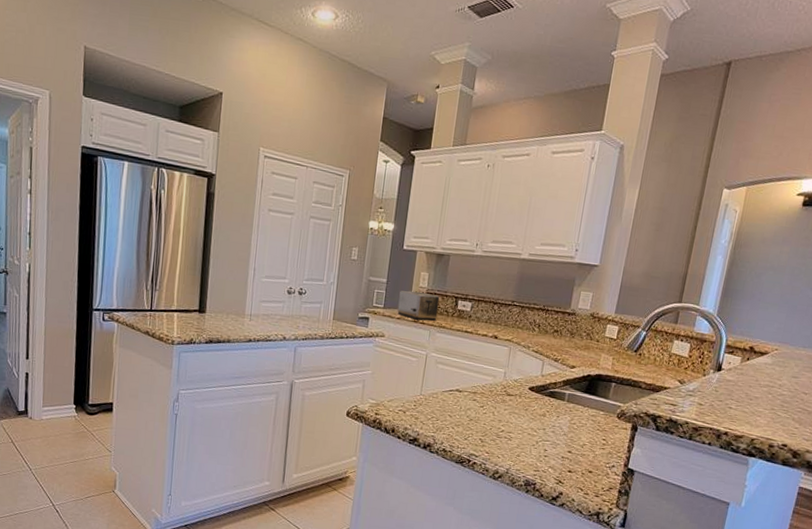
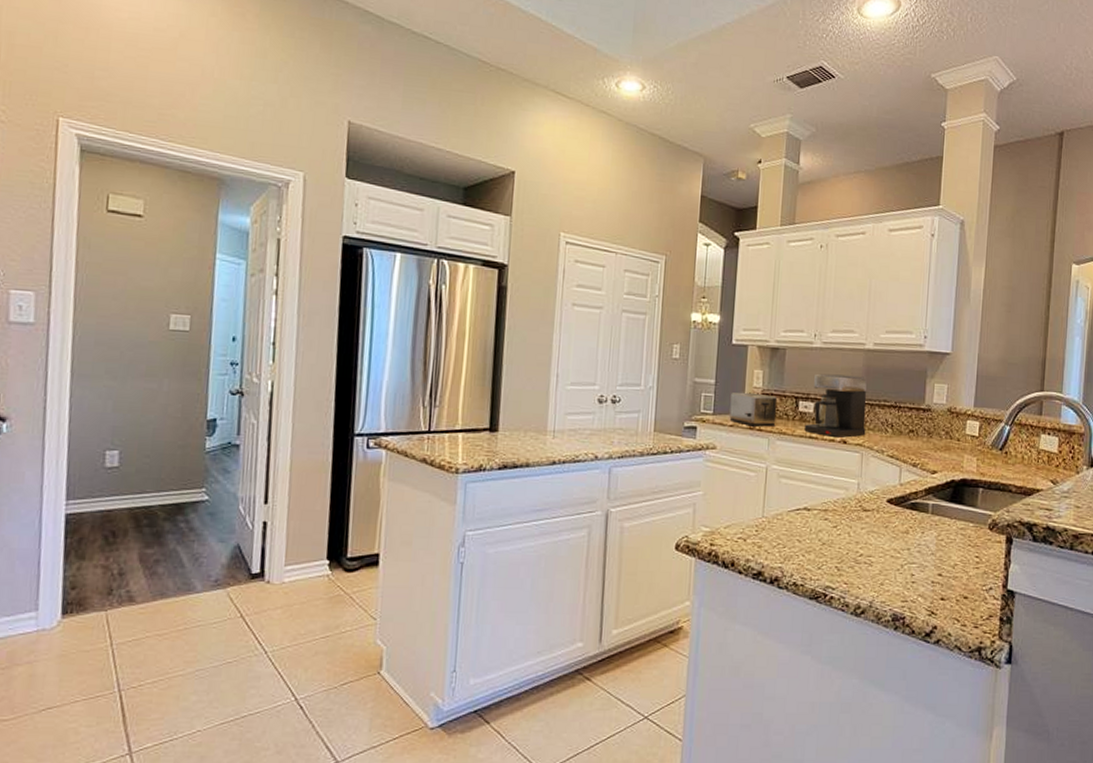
coffee maker: none [461,278,520,334] -> present [804,373,867,438]

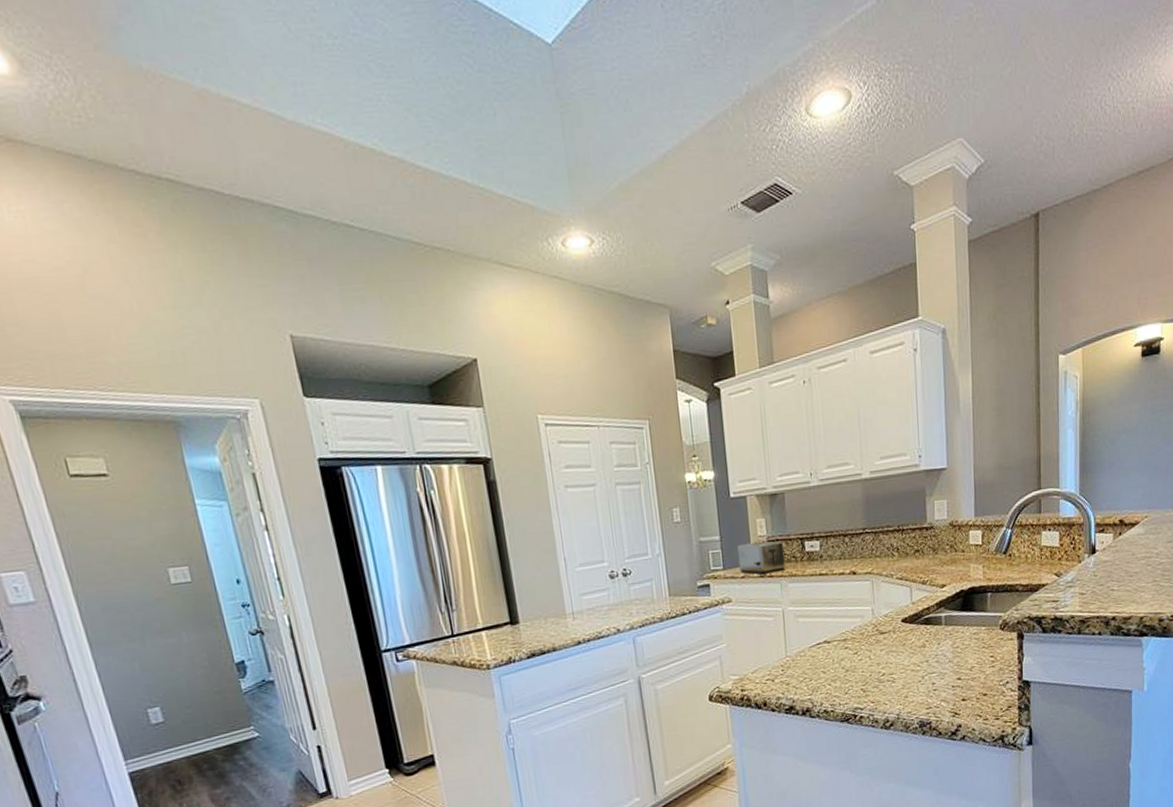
coffee maker: present [804,373,867,438] -> none [813,506,873,571]

